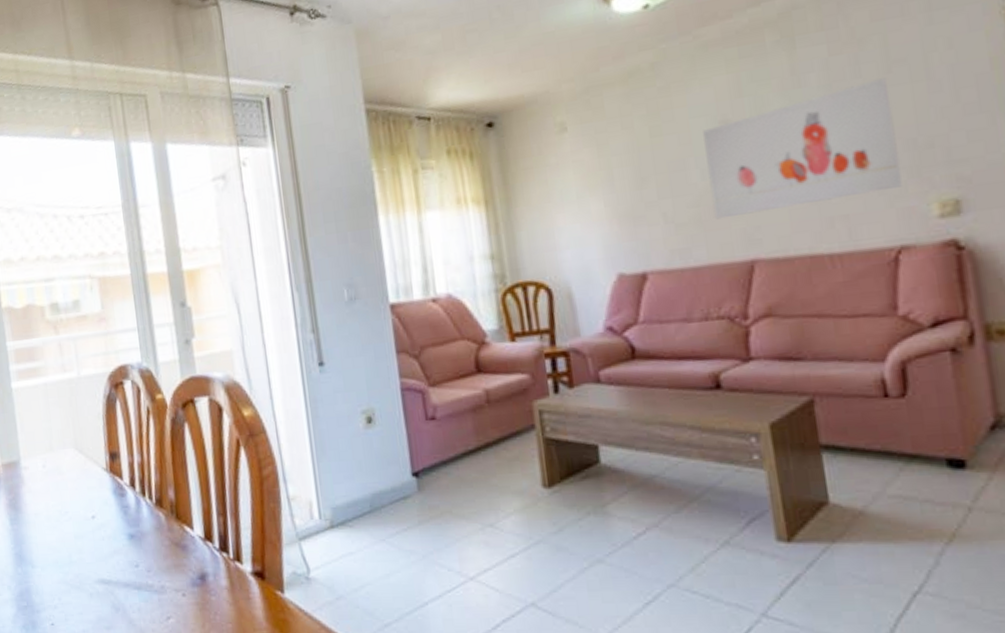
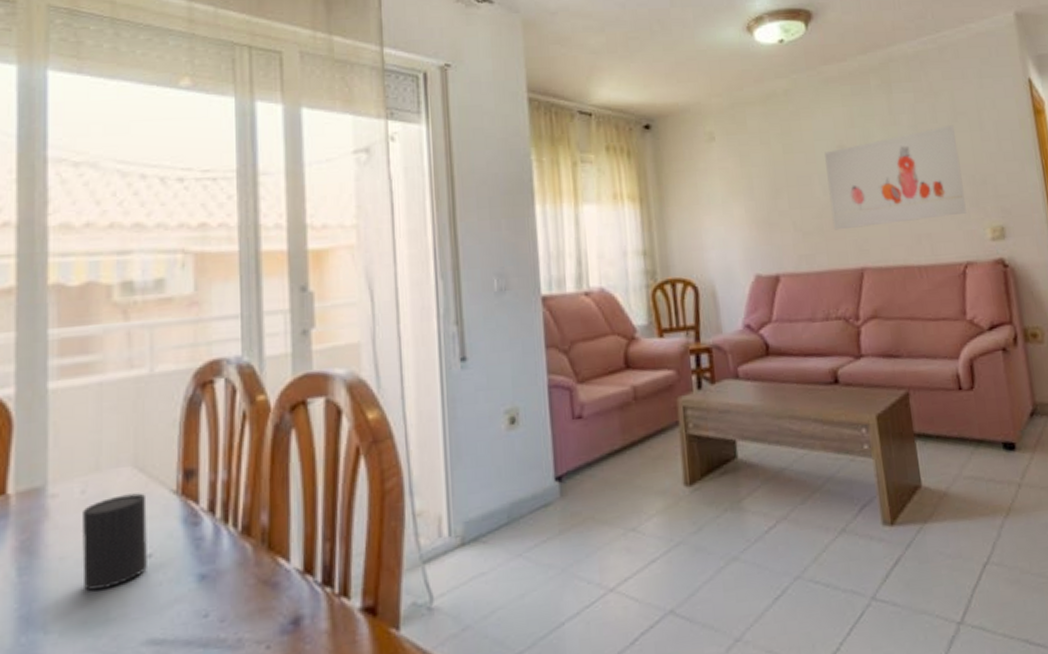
cup: none [45,469,93,539] -> present [82,493,147,590]

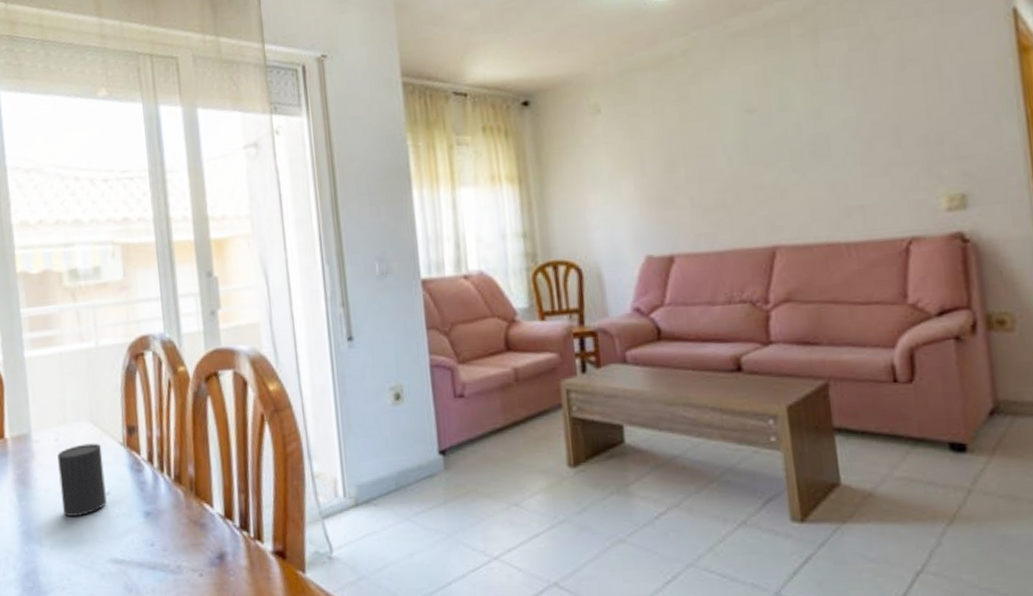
wall art: present [825,125,967,231] -> none [730,75,914,206]

